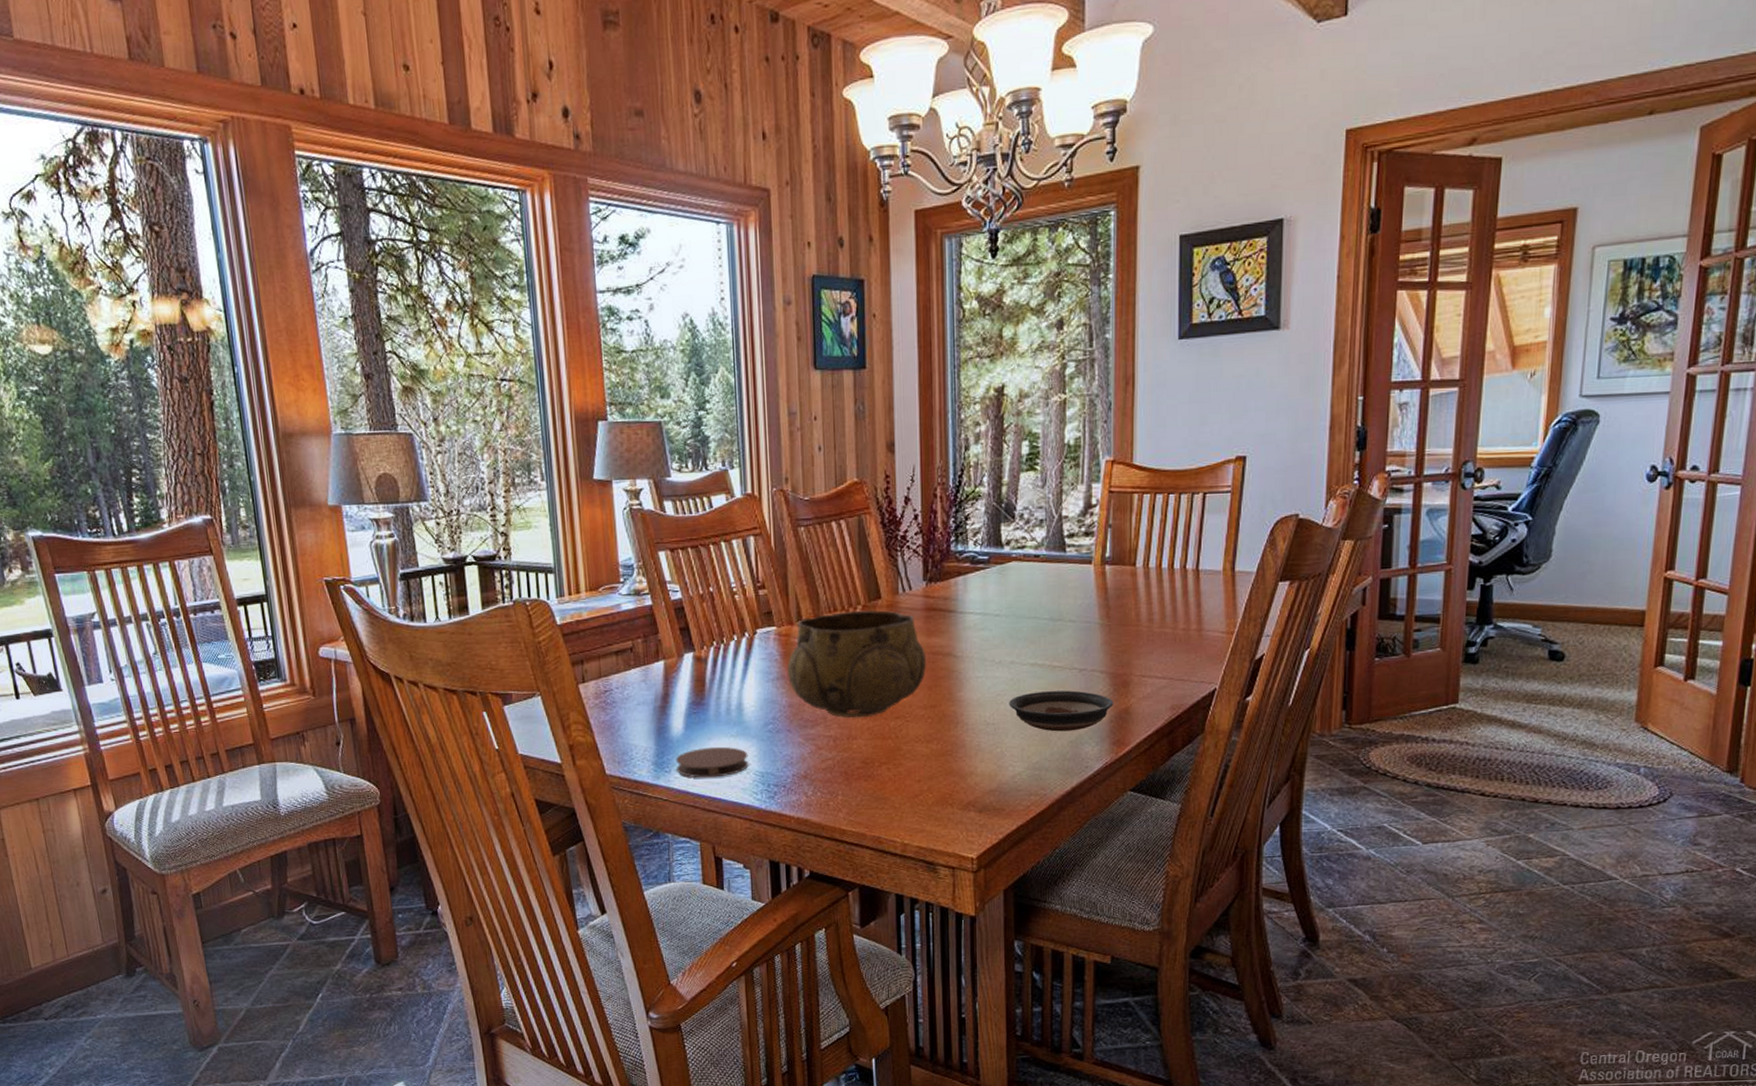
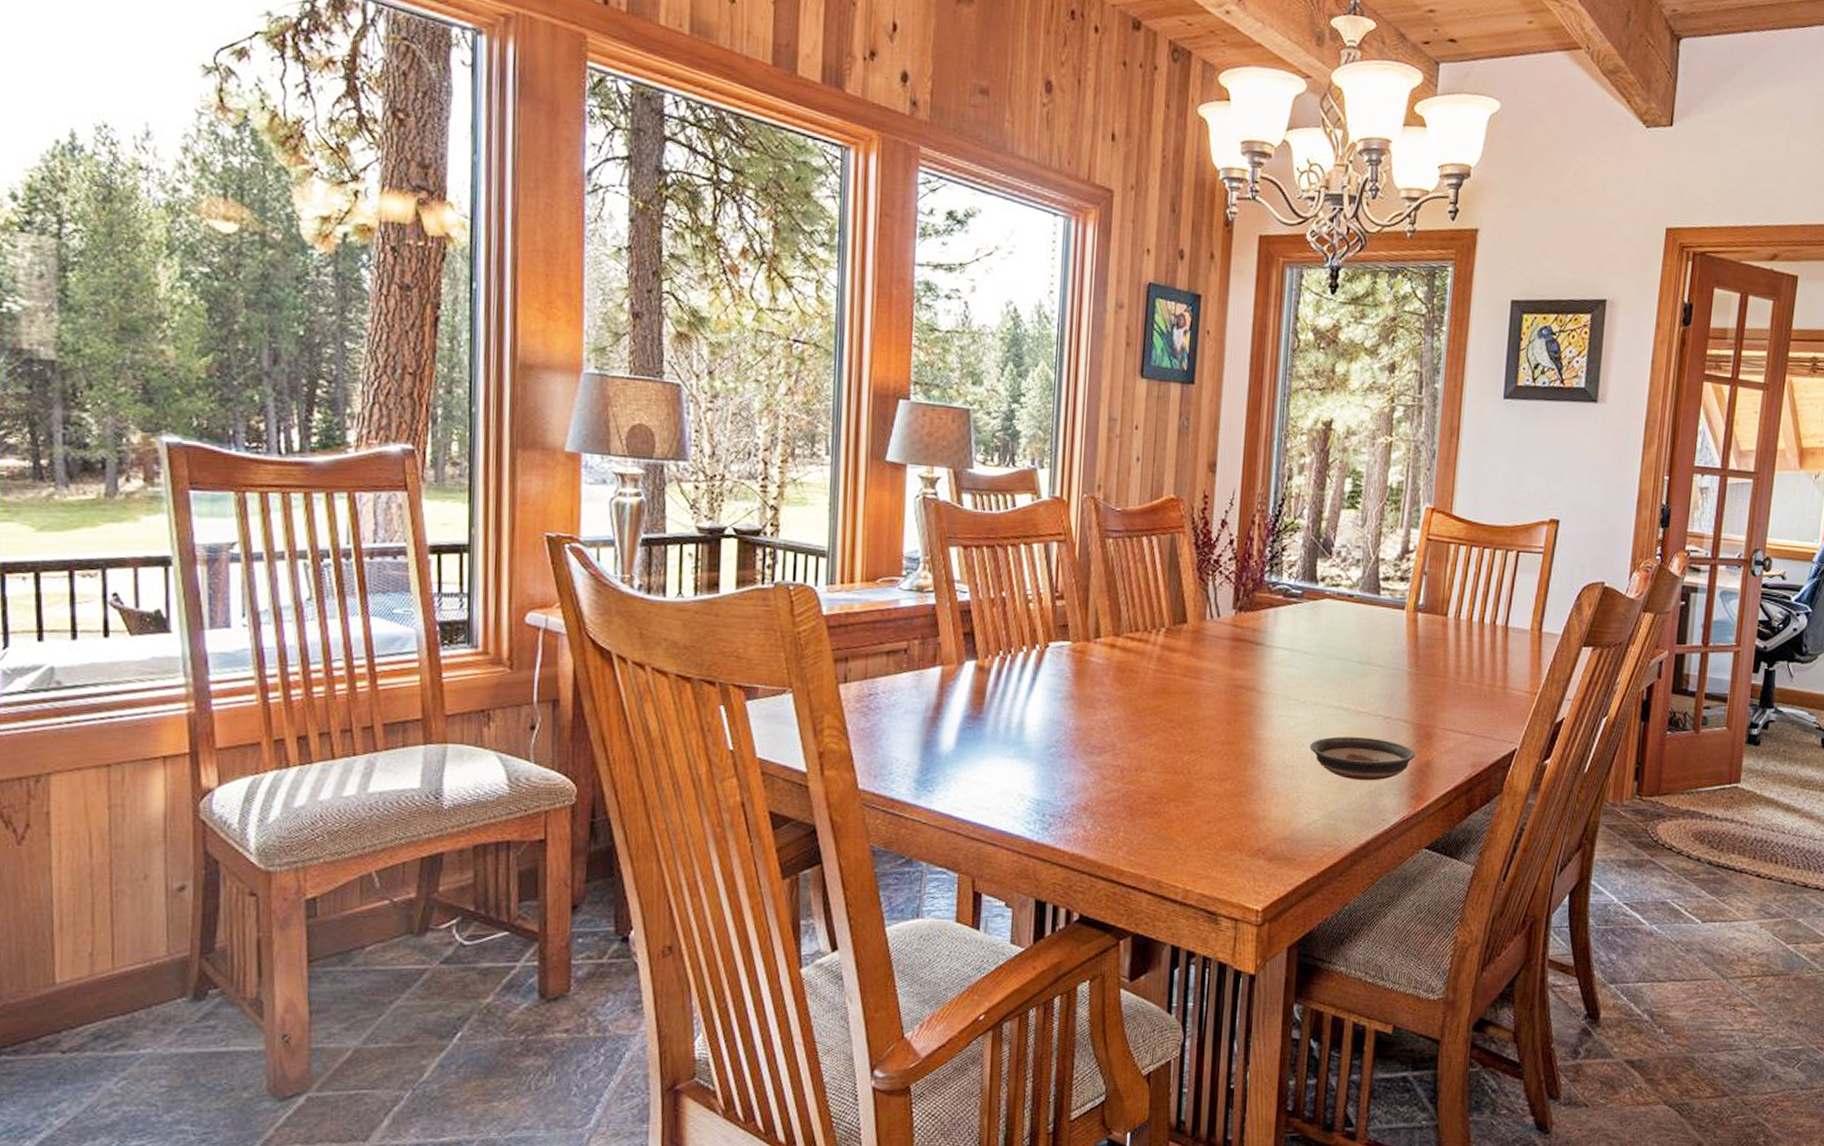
coaster: present [675,746,749,778] -> none [940,767,1025,802]
decorative bowl: present [787,610,927,718] -> none [1077,632,1229,748]

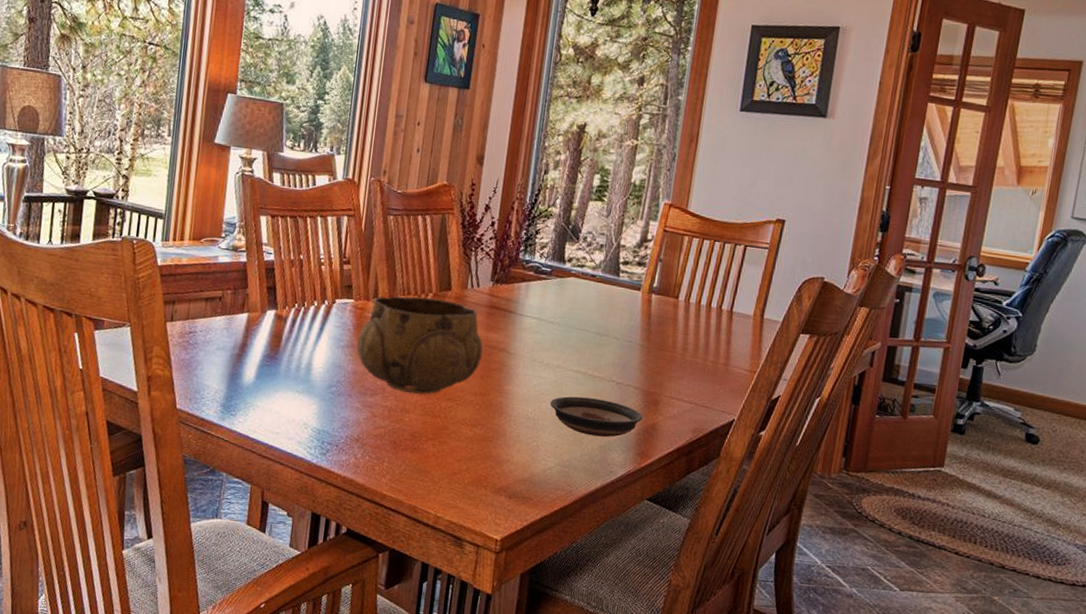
decorative bowl: none [1077,632,1229,748] -> present [356,296,484,395]

